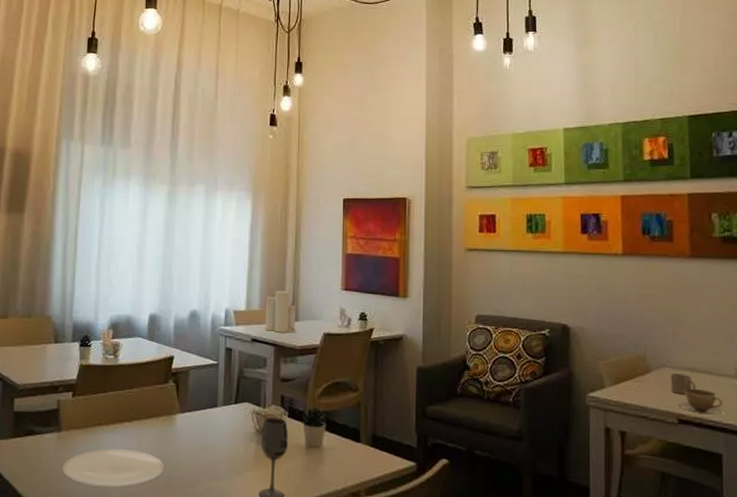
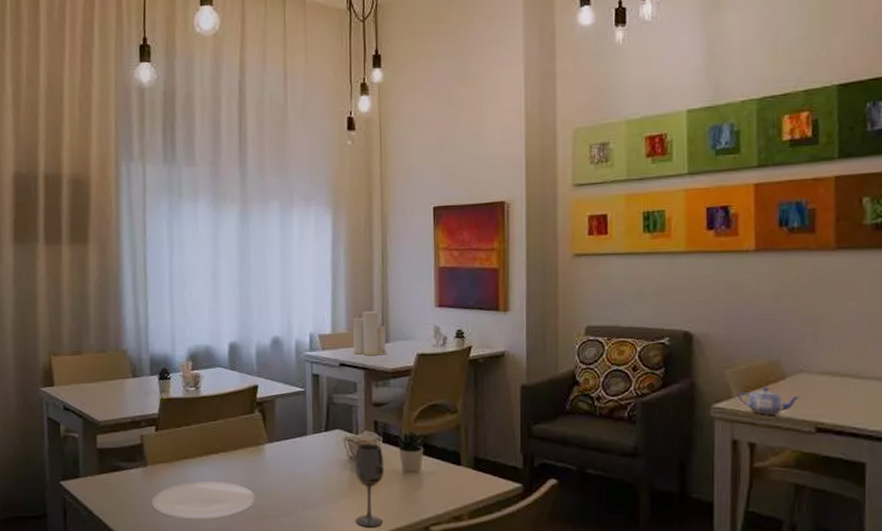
teapot: none [610,378,664,405] -> present [738,386,801,415]
cup: present [670,373,696,395] -> none [807,379,838,402]
teacup: present [677,388,724,415] -> none [815,394,870,421]

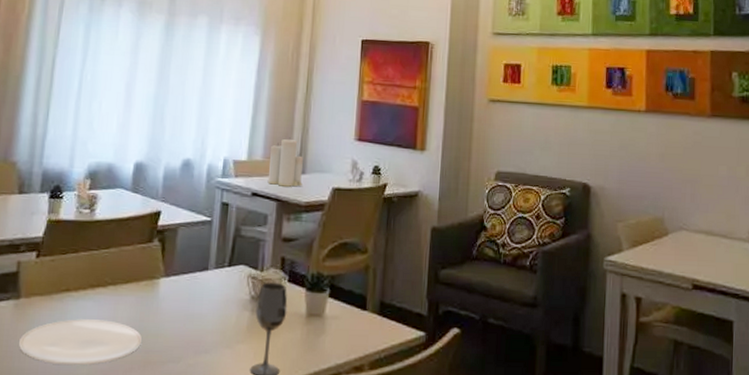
teapot: present [738,386,801,415] -> none [627,241,680,270]

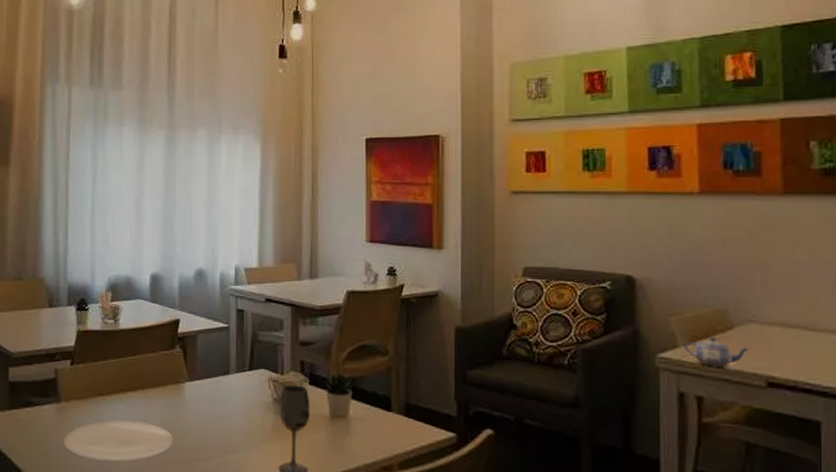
candle: present [267,137,303,187] -> none [280,242,316,292]
teapot: none [627,241,680,270] -> present [684,336,750,367]

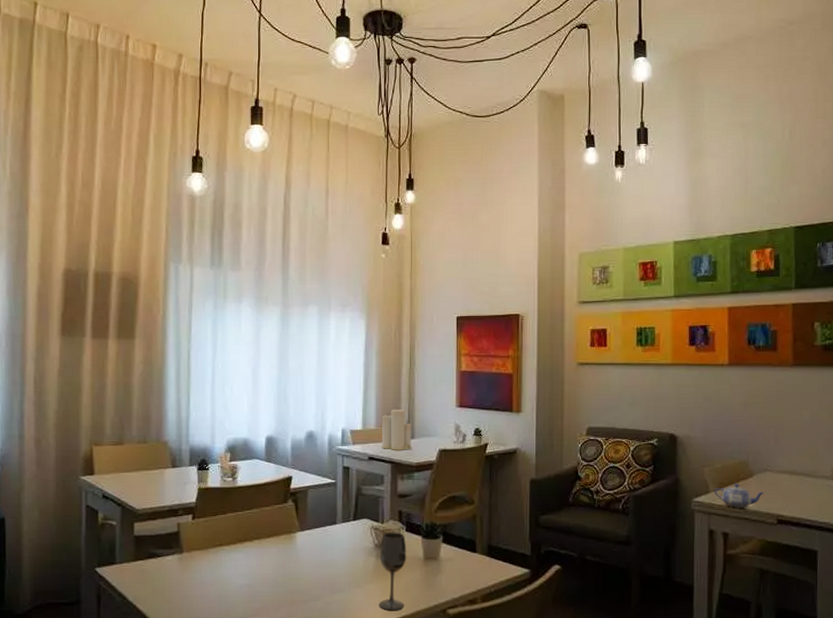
plate: present [64,420,174,463] -> none [186,568,287,605]
candle: none [280,242,316,292] -> present [381,407,412,450]

